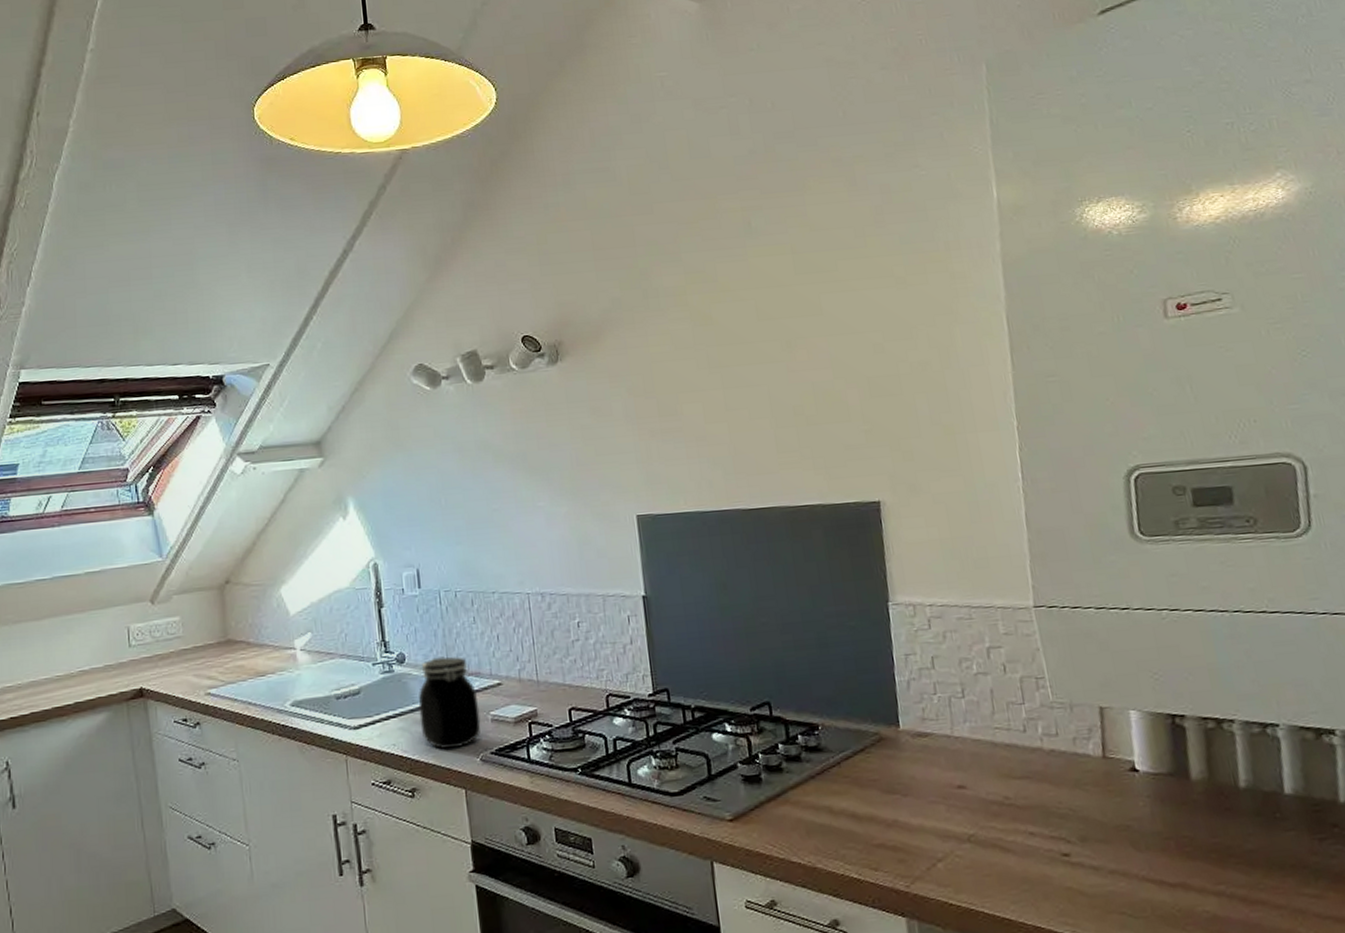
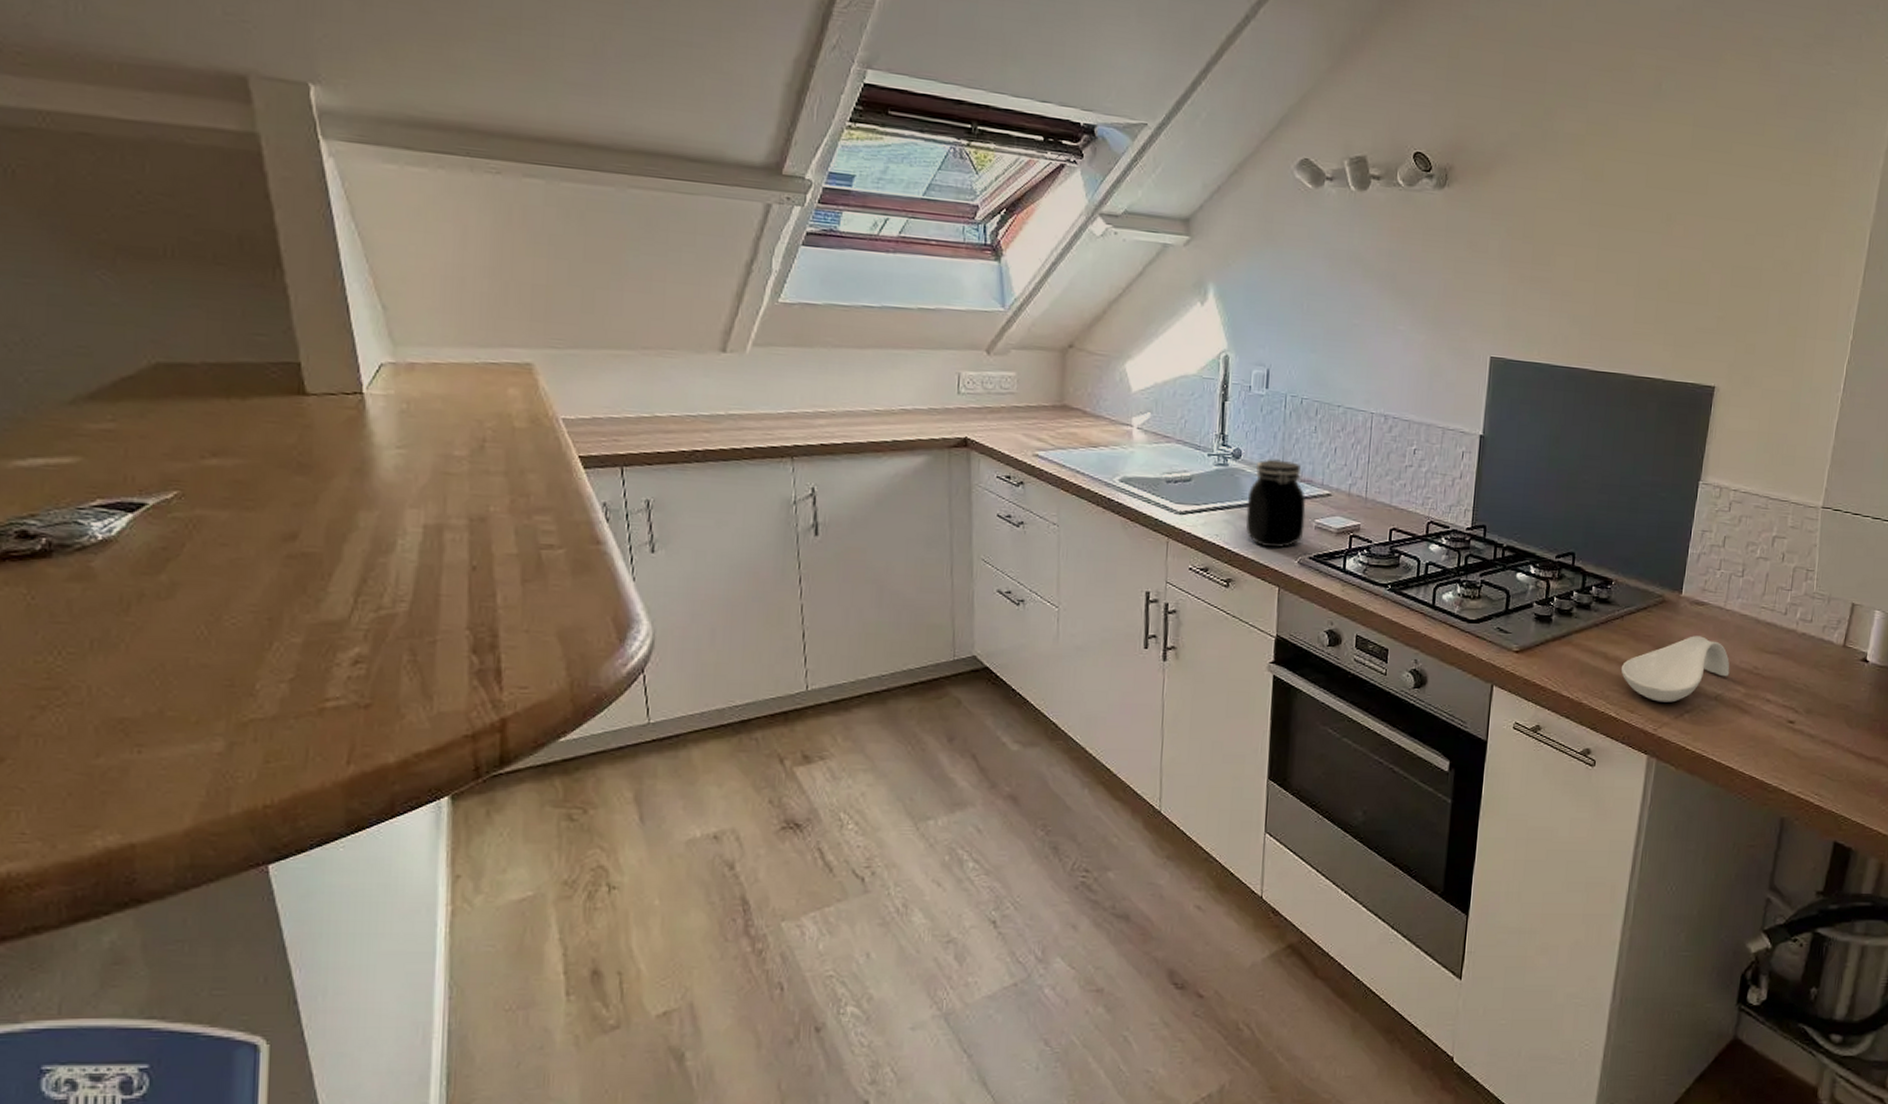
spoon rest: none [851,771,978,854] -> present [1620,636,1730,703]

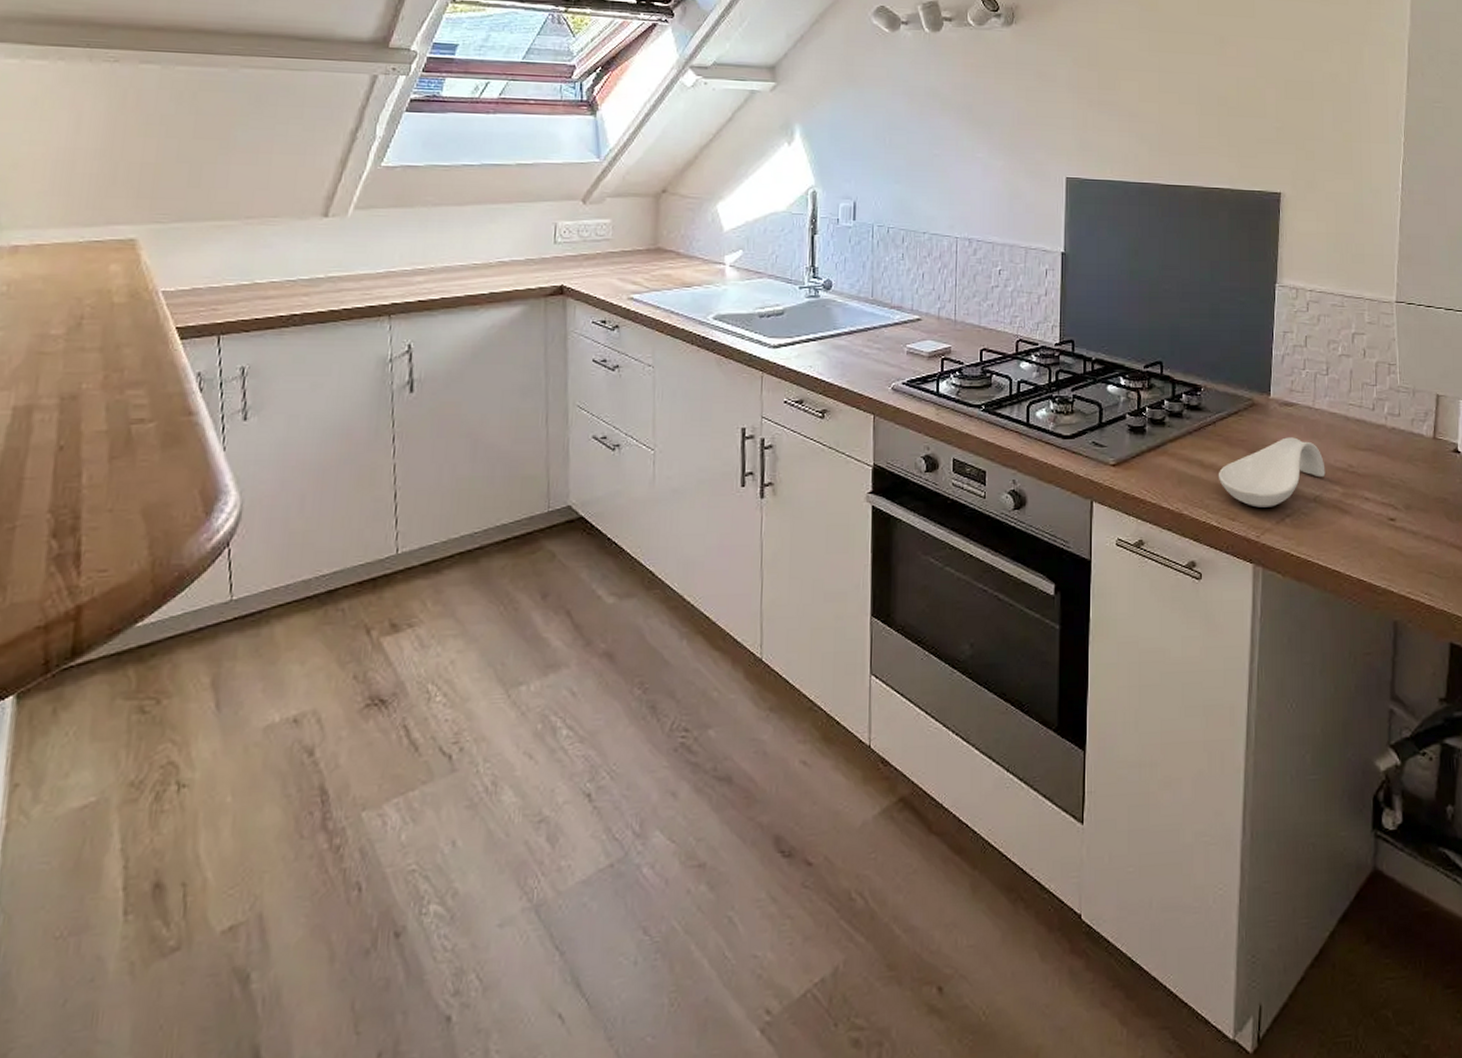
jar: present [1245,459,1306,548] -> none [838,288,897,376]

